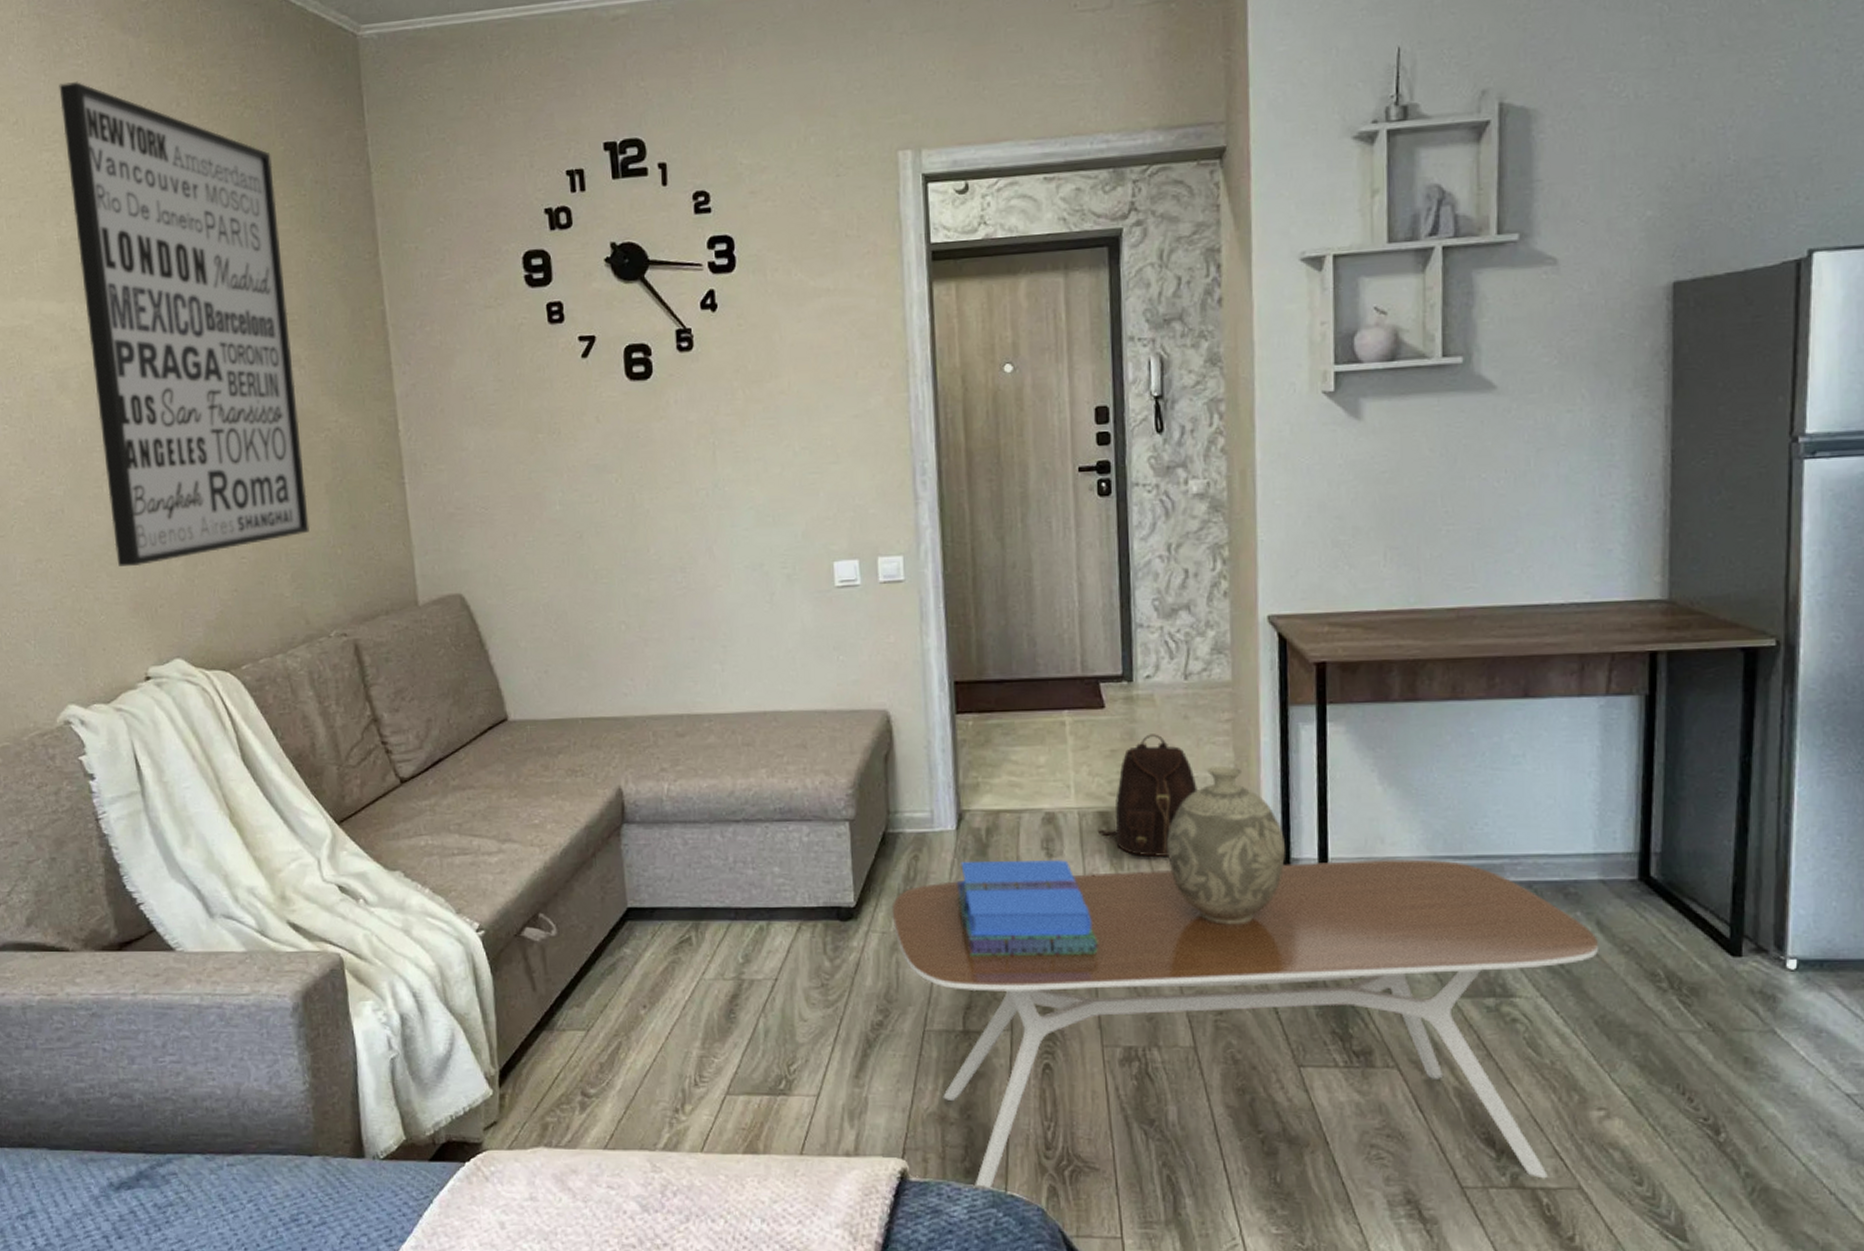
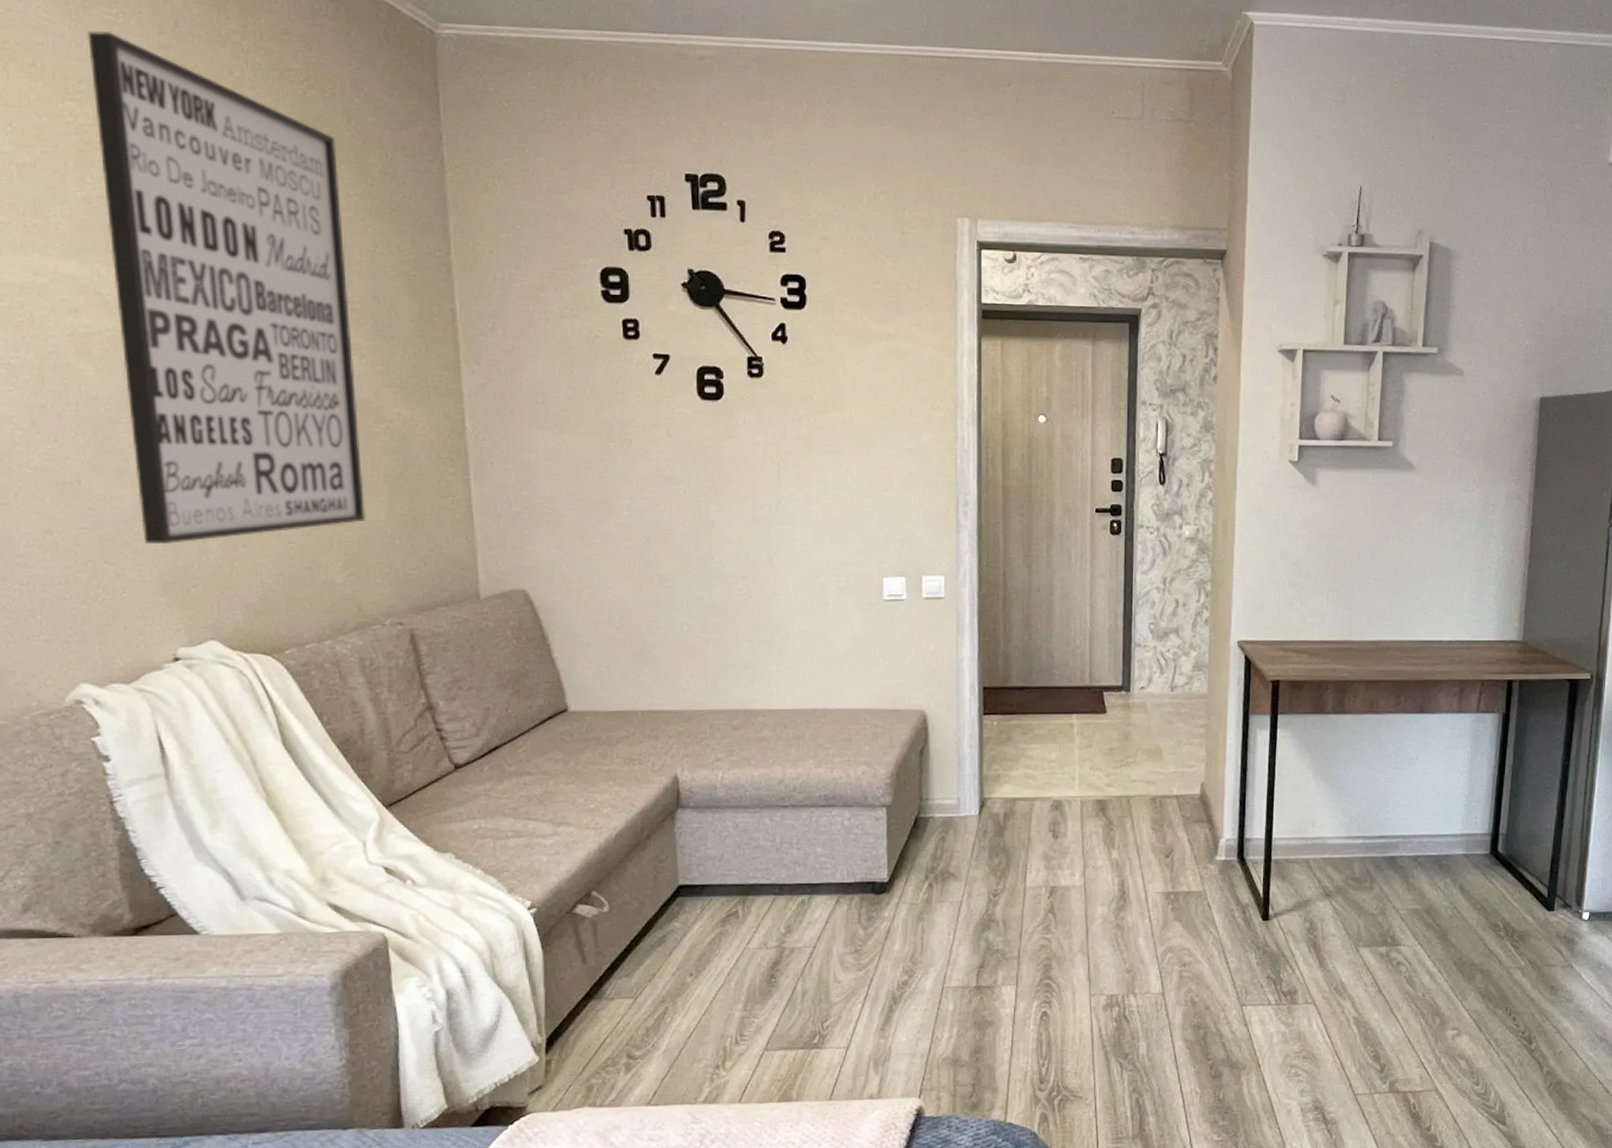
coffee table: present [891,858,1598,1189] -> none [920,838,1460,1120]
books: present [956,859,1098,956] -> none [976,839,1091,923]
backpack: present [1097,734,1198,858] -> none [1095,735,1176,838]
decorative vase: present [1166,765,1285,925] -> none [1149,762,1241,893]

